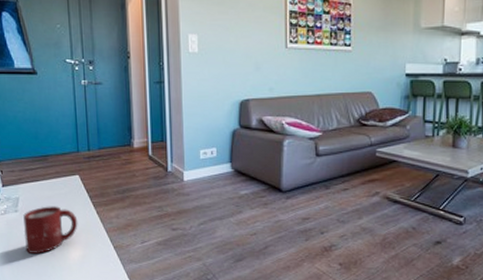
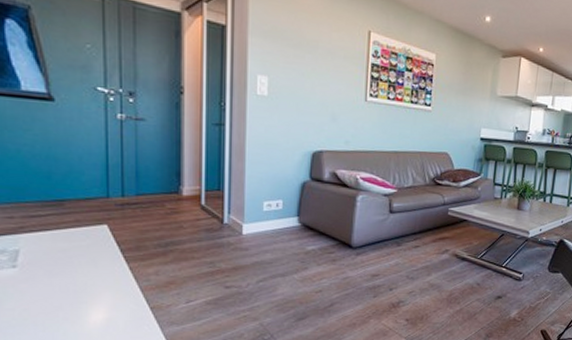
cup: present [23,206,78,254] -> none [24,260,103,318]

